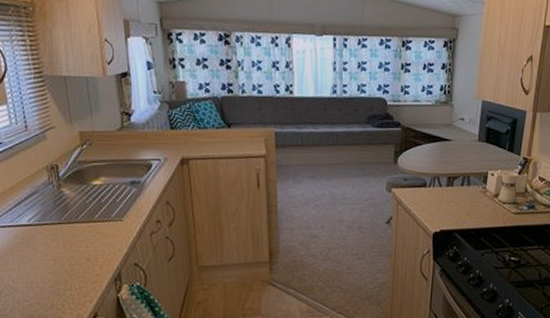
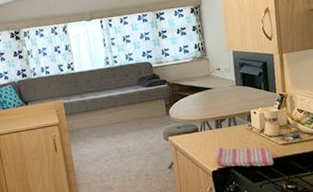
dish towel: none [440,206,502,234] -> present [216,146,274,167]

